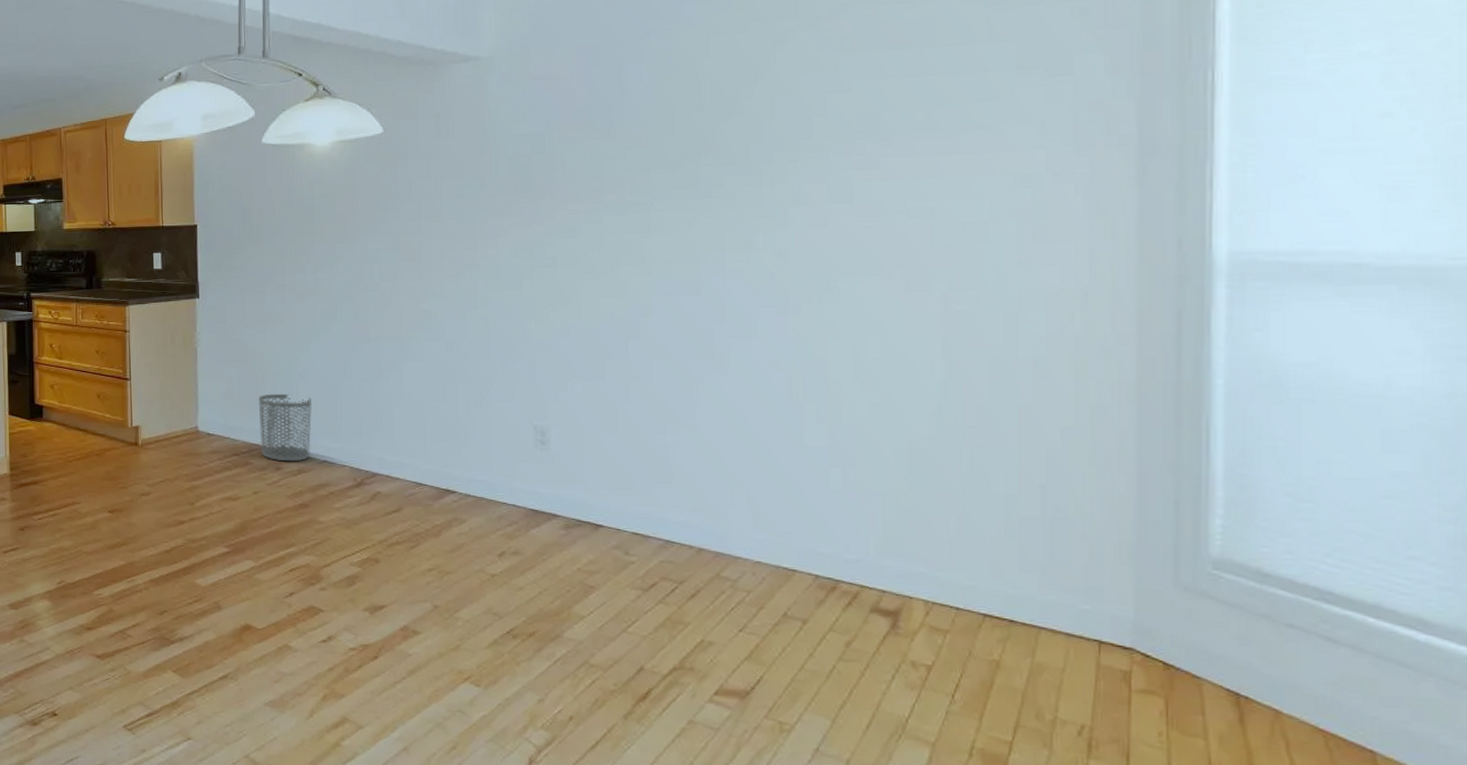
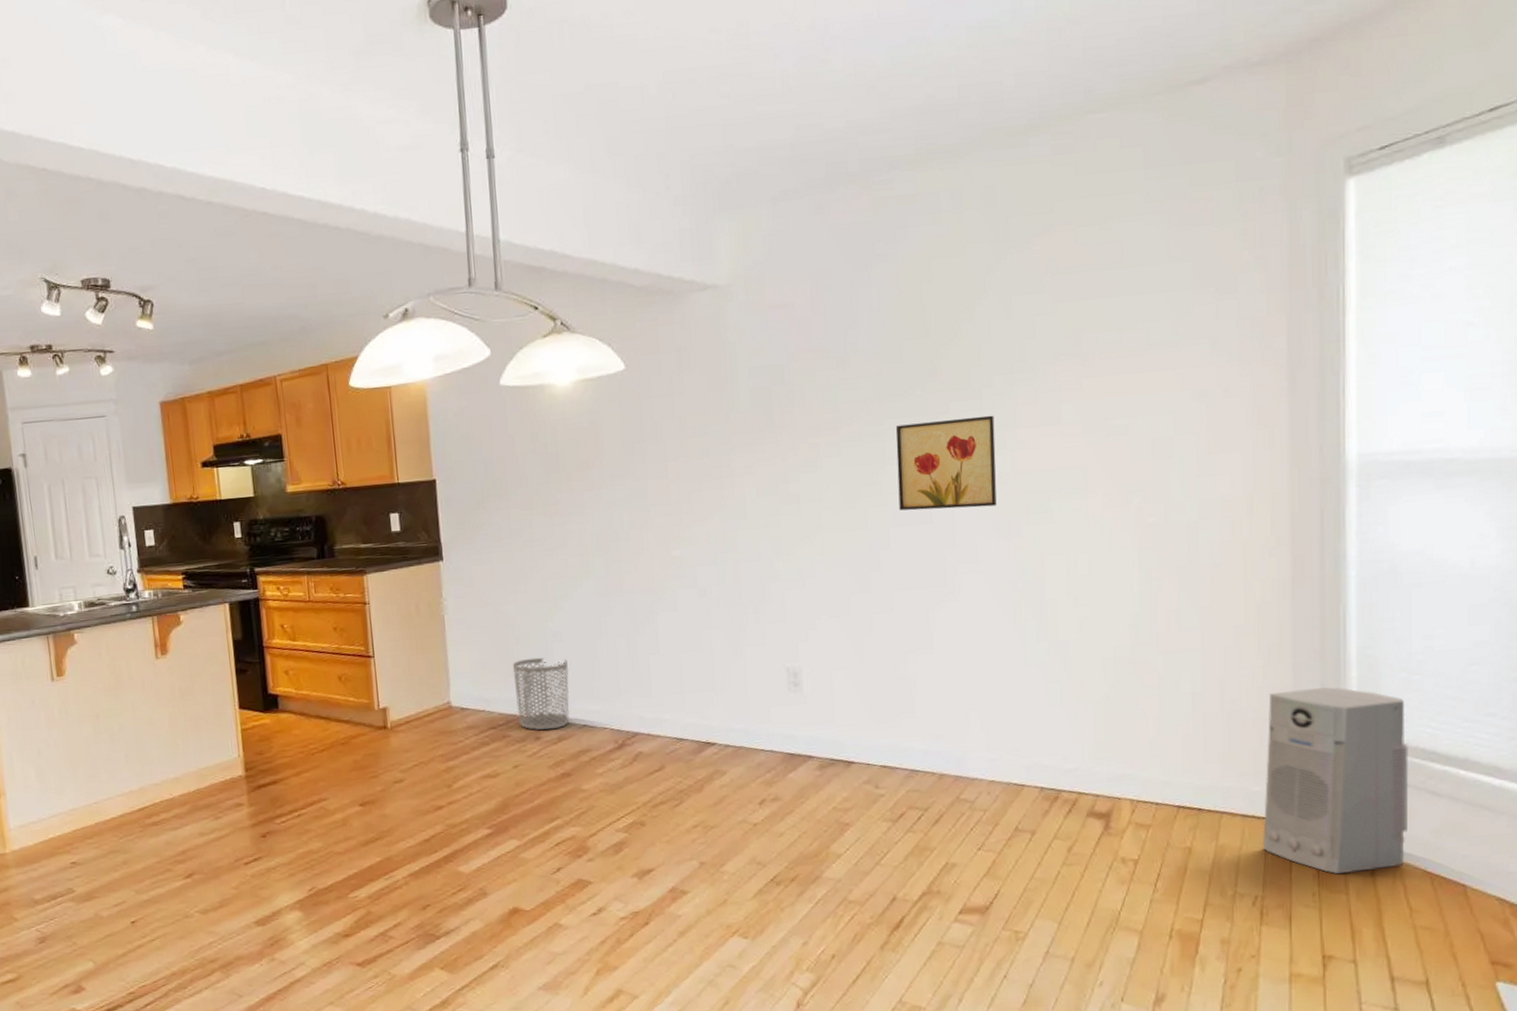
wall art: none [662,191,775,283] -> present [895,415,997,511]
air purifier: none [1092,504,1294,718] -> present [1262,686,1409,875]

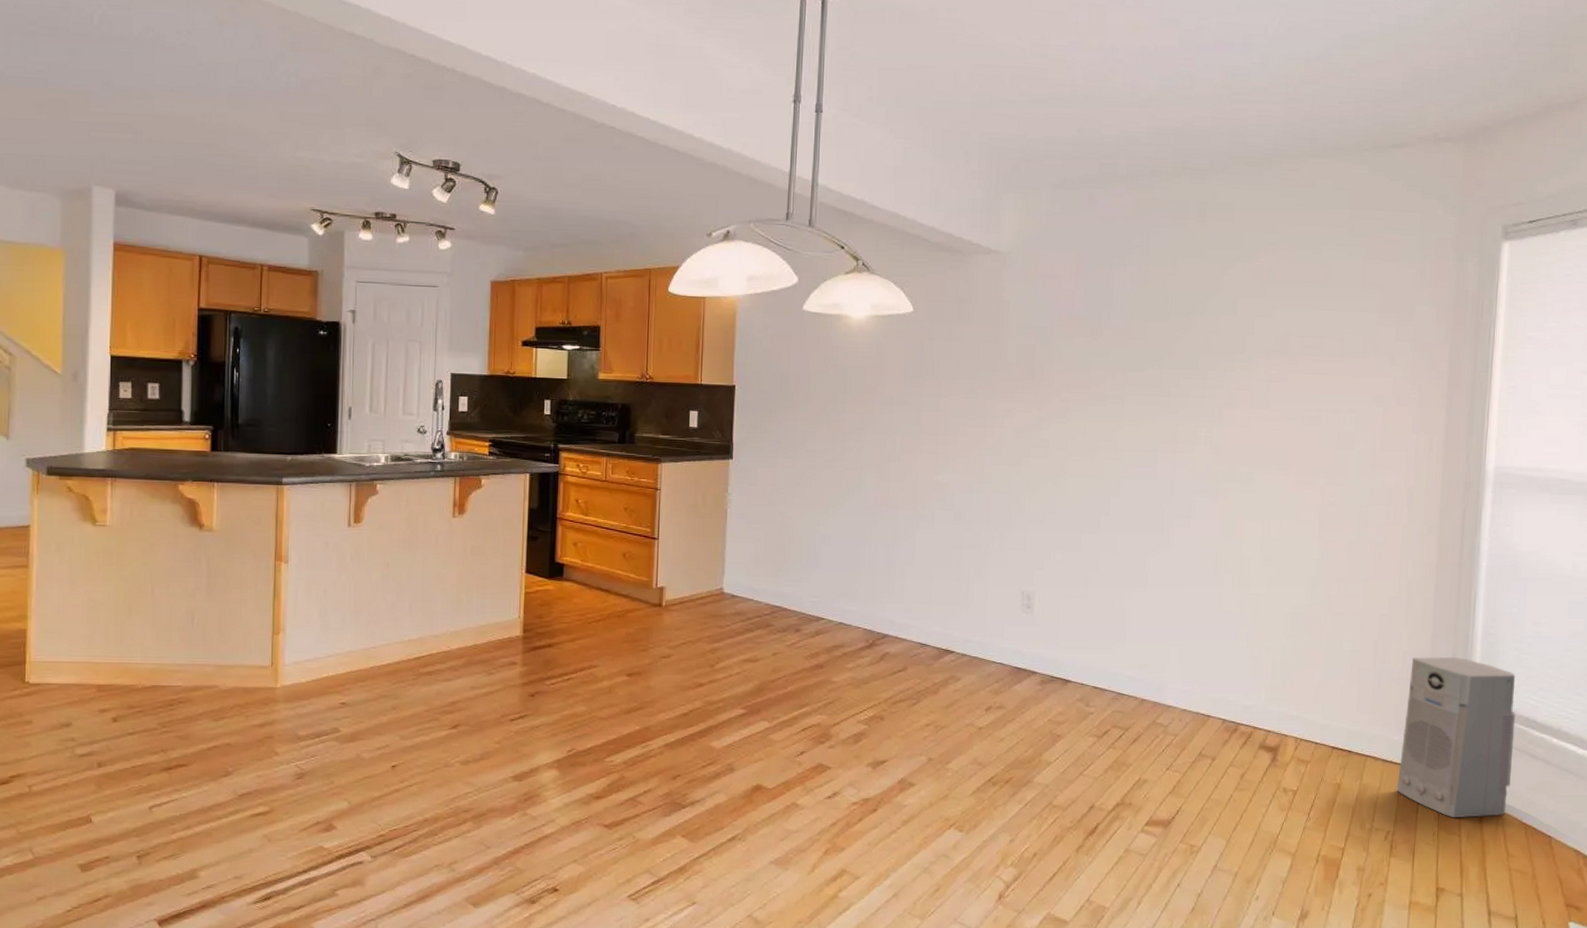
waste bin: present [512,657,570,731] -> none [782,556,833,624]
wall art: present [895,415,997,511] -> none [1130,392,1215,472]

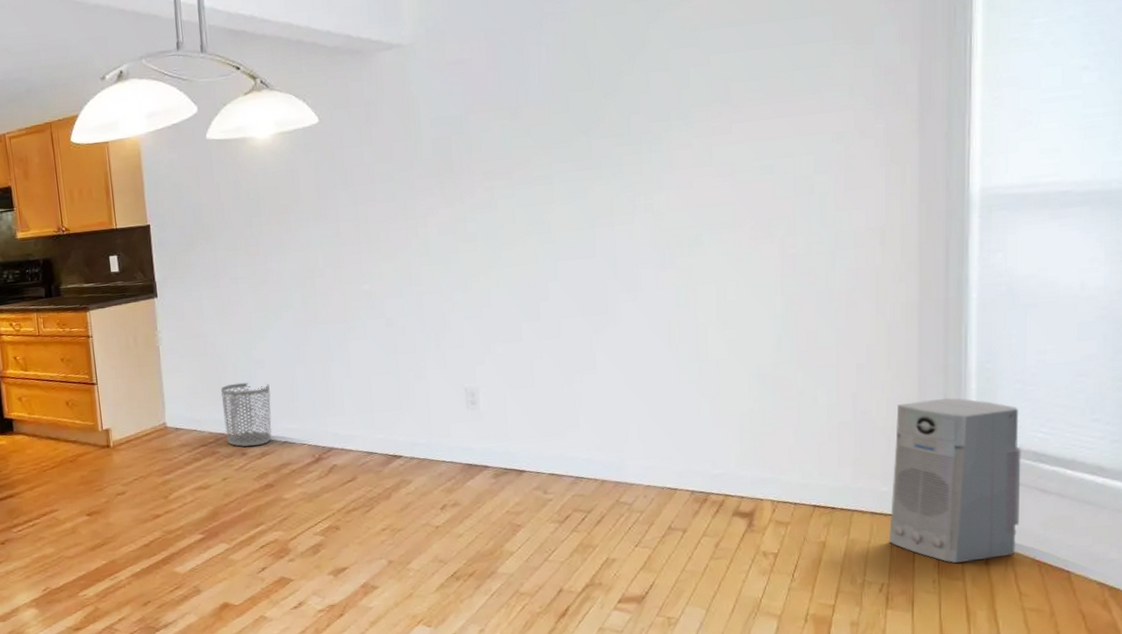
waste bin: none [782,556,833,624] -> present [220,382,272,447]

